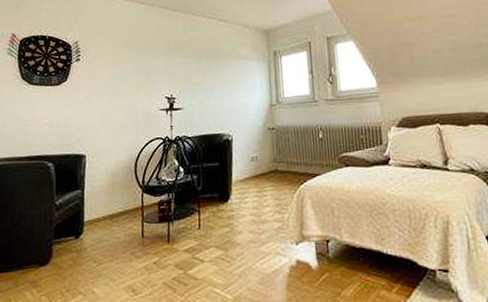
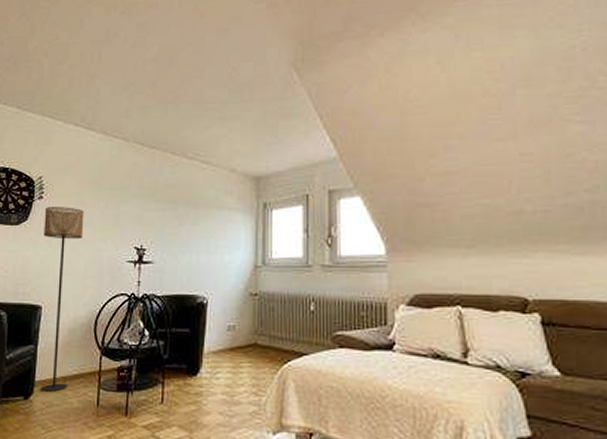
floor lamp: none [82,66,119,230] -> present [40,207,84,392]

